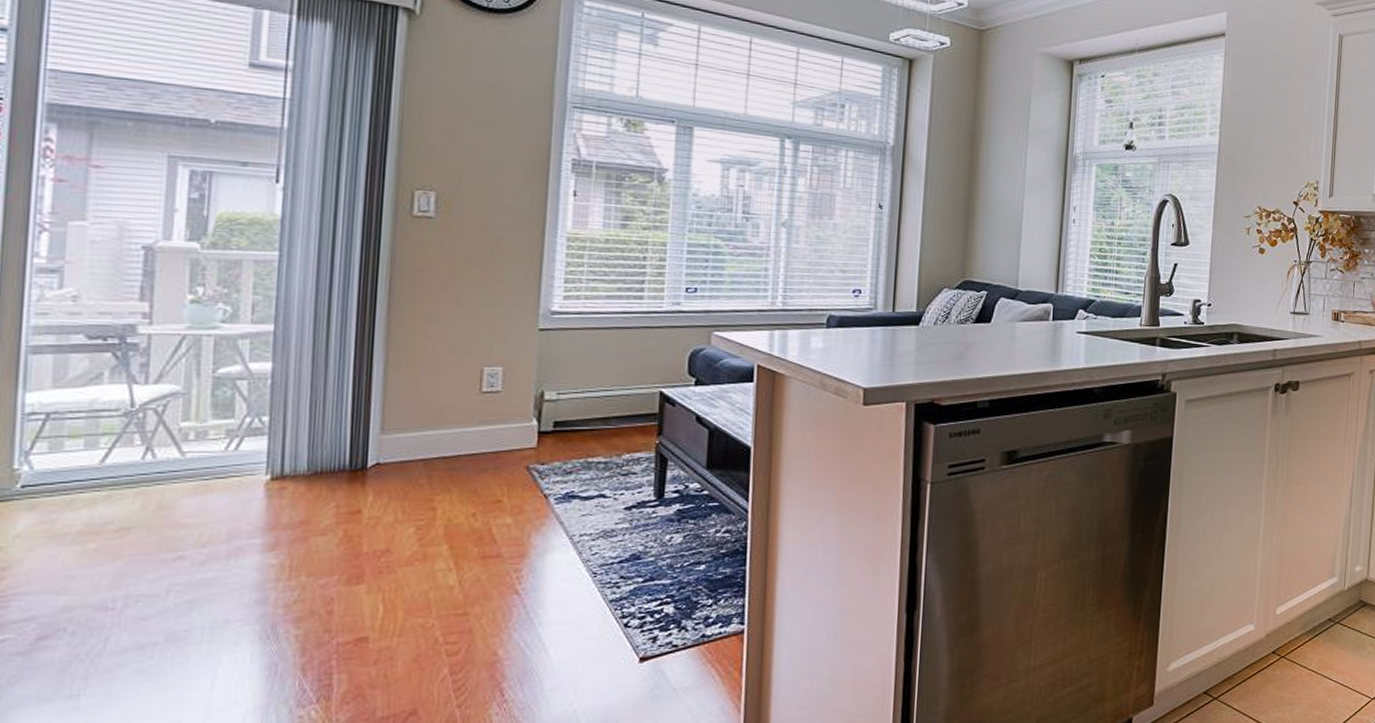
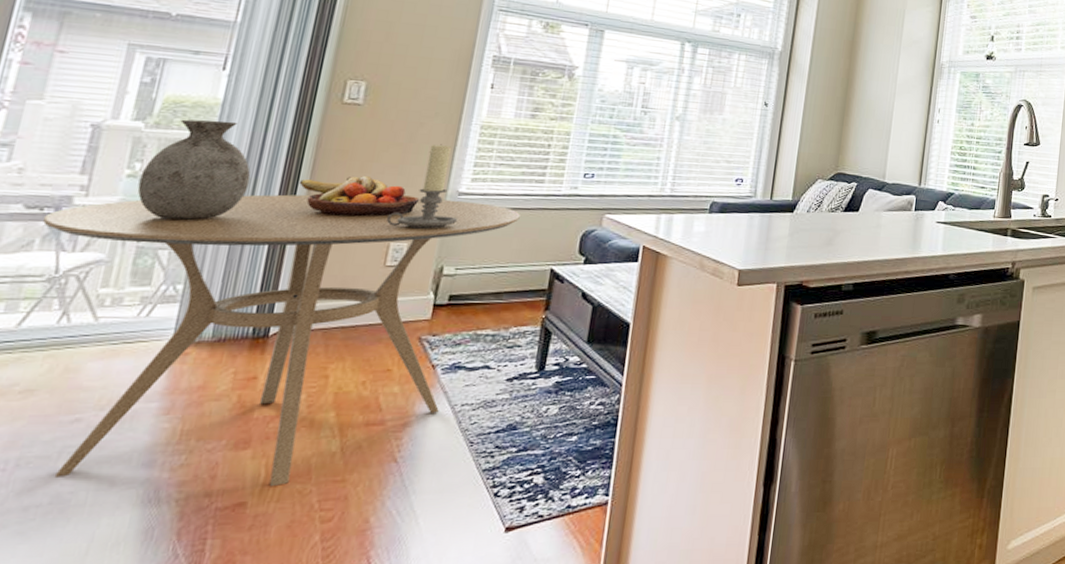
dining table: none [109,317,621,622] -> present [43,194,520,487]
vase: none [204,238,324,348] -> present [137,119,251,220]
fruit bowl: none [376,296,511,340] -> present [298,176,420,217]
candle holder: none [477,259,554,352] -> present [387,144,458,229]

